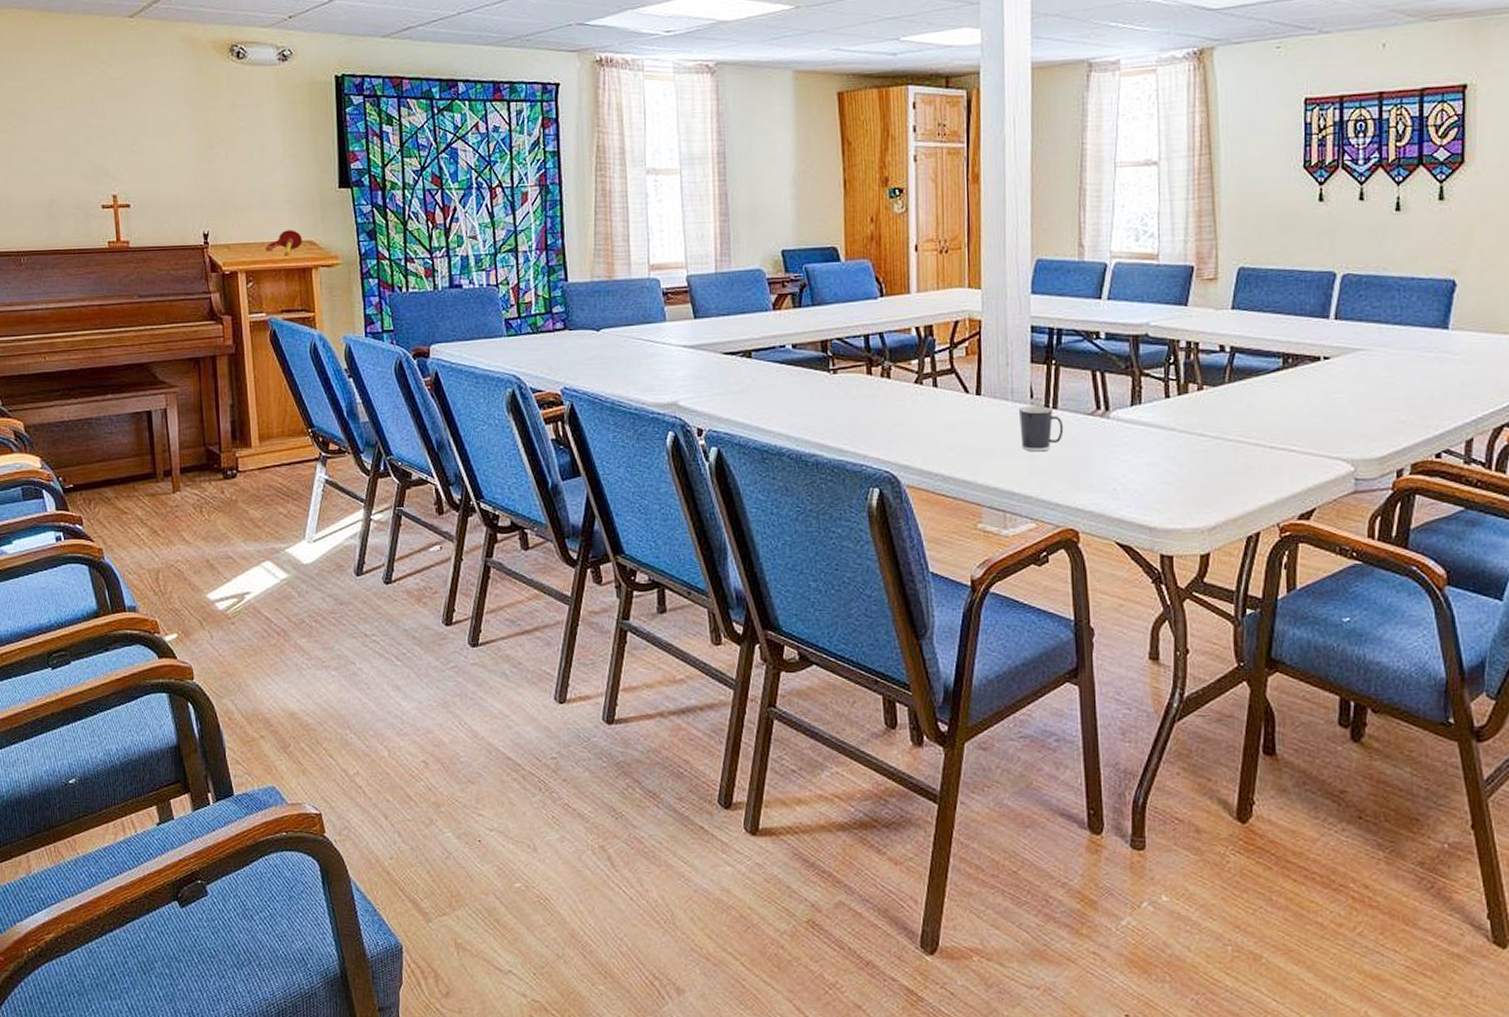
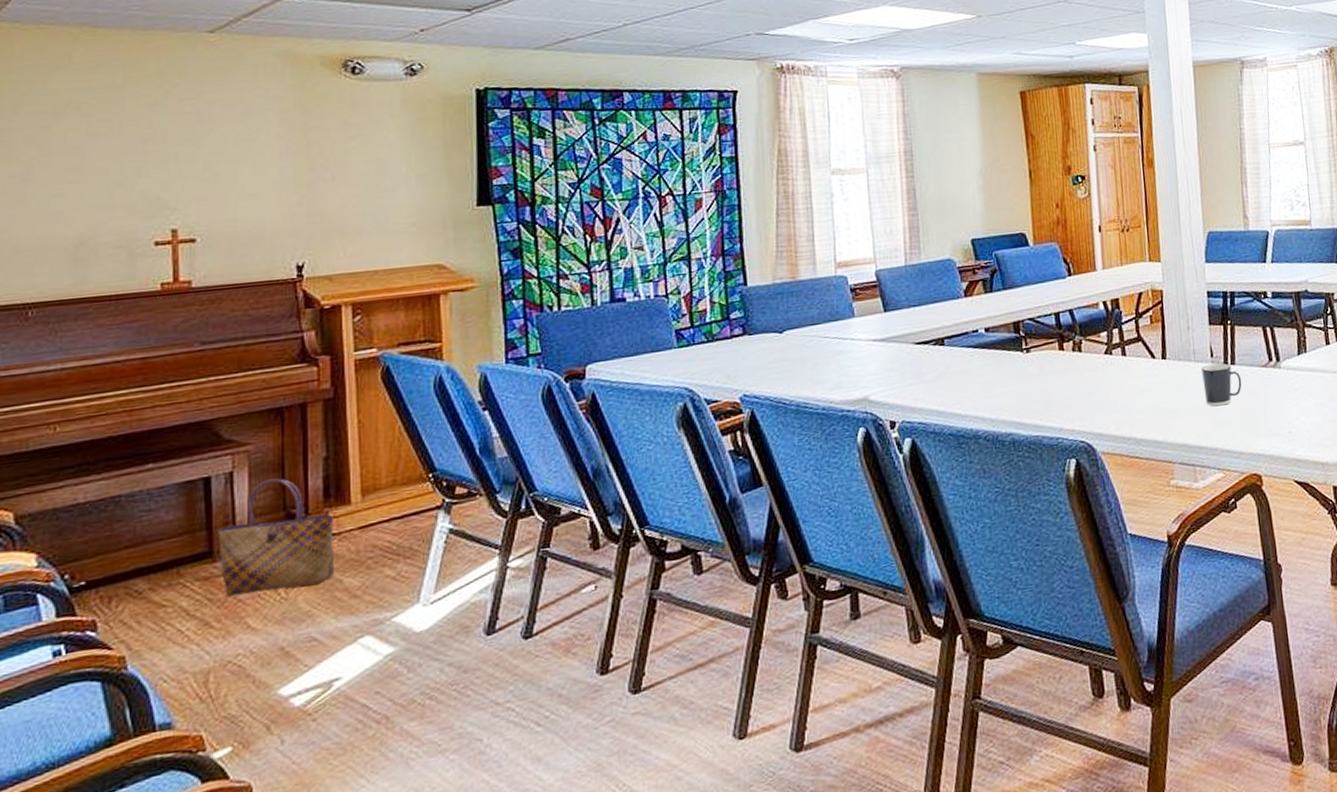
tote bag: none [159,418,243,512] -> present [218,478,335,597]
candlestick: present [265,230,302,256] -> none [379,254,428,283]

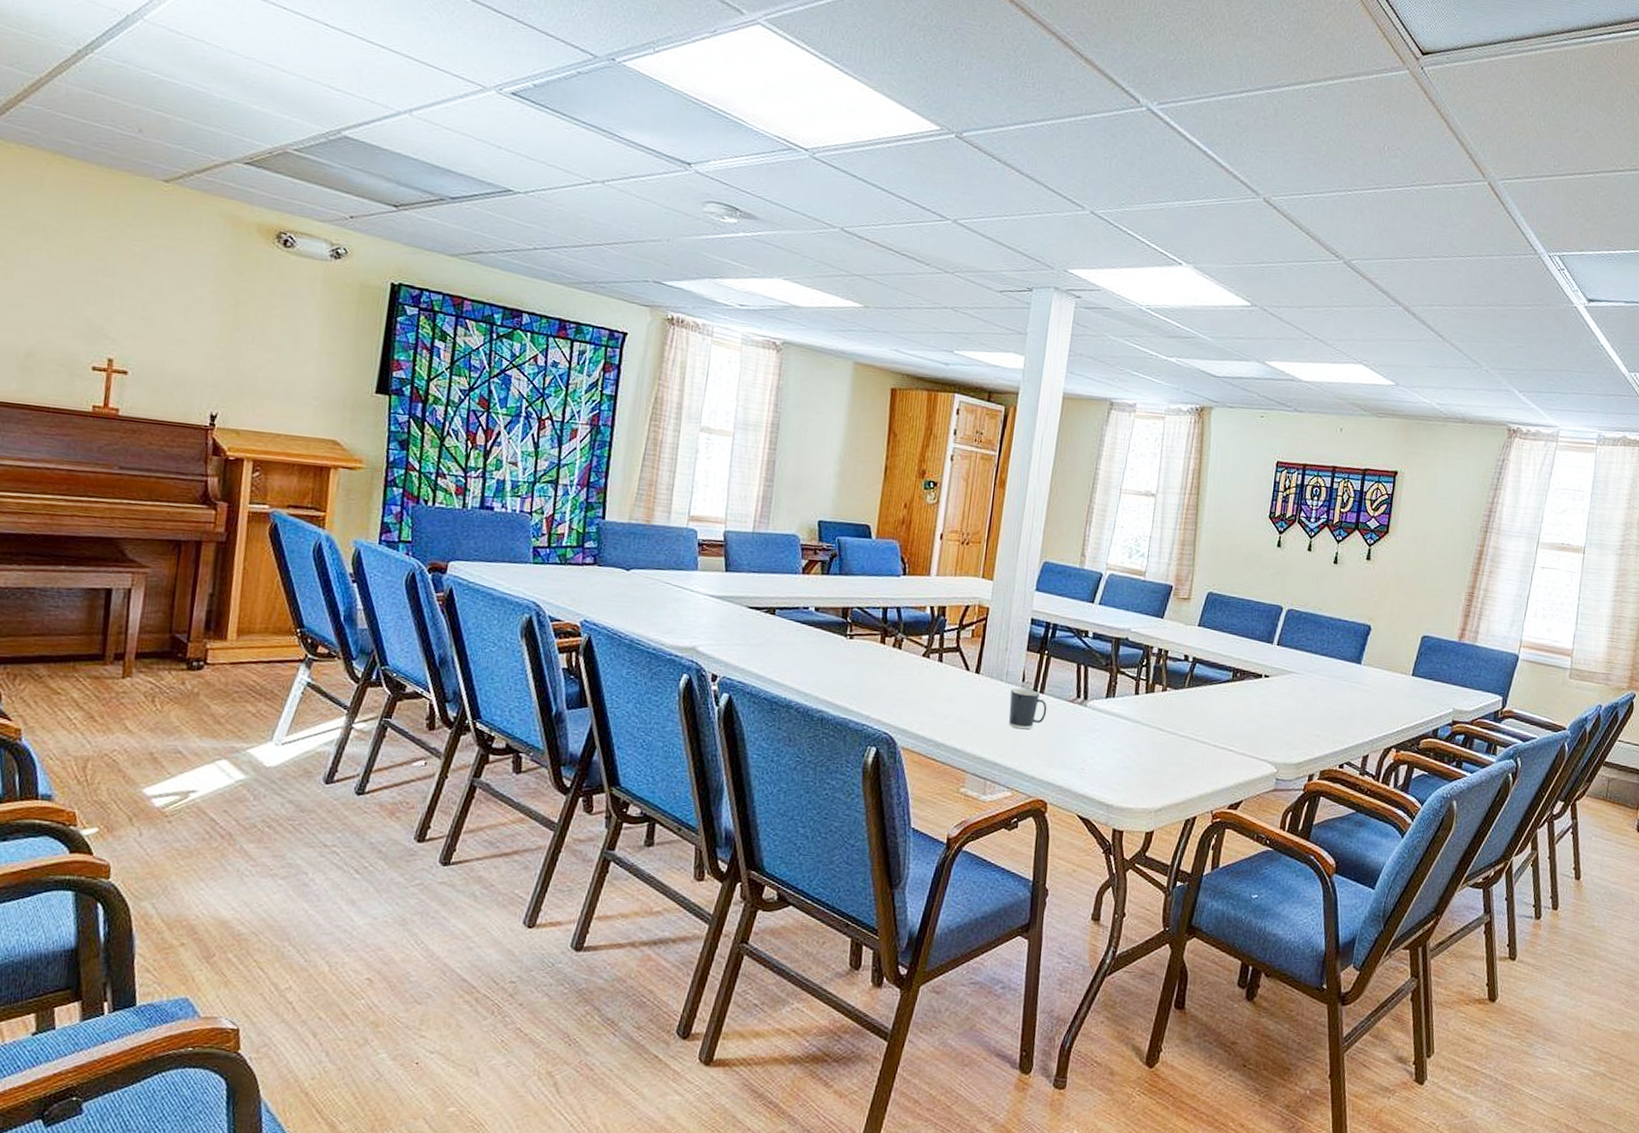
tote bag: present [218,478,335,597] -> none [109,602,210,705]

